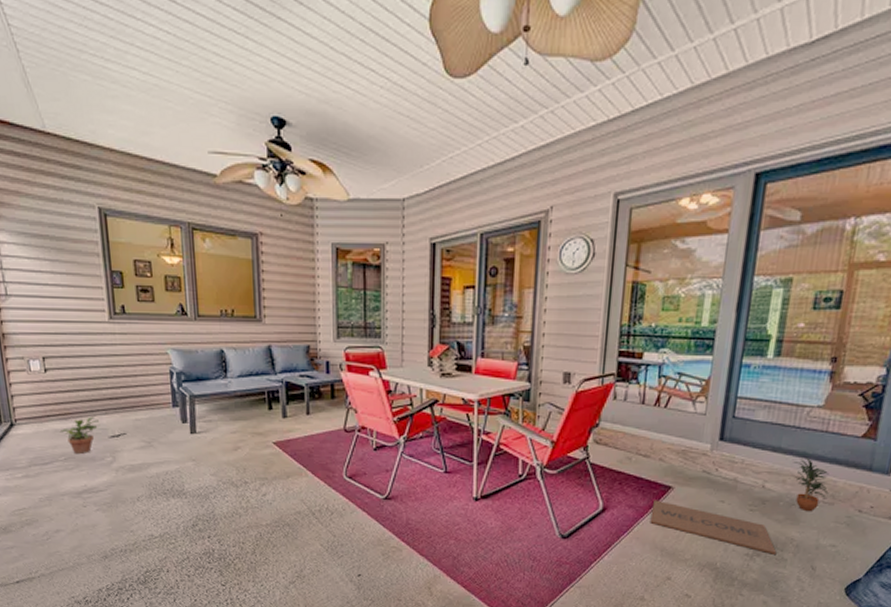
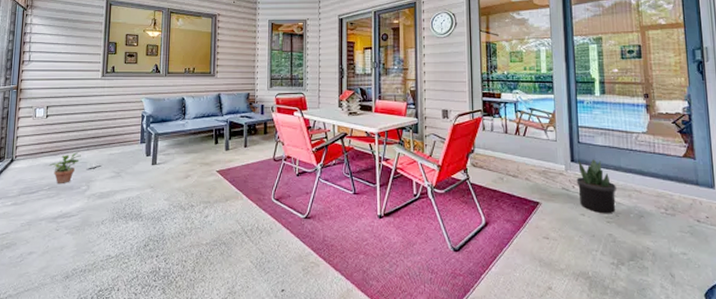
doormat: present [650,500,777,554] -> none [526,214,638,263]
planter: none [721,437,770,501] -> present [576,159,616,214]
potted plant: present [793,458,829,512] -> none [633,175,669,223]

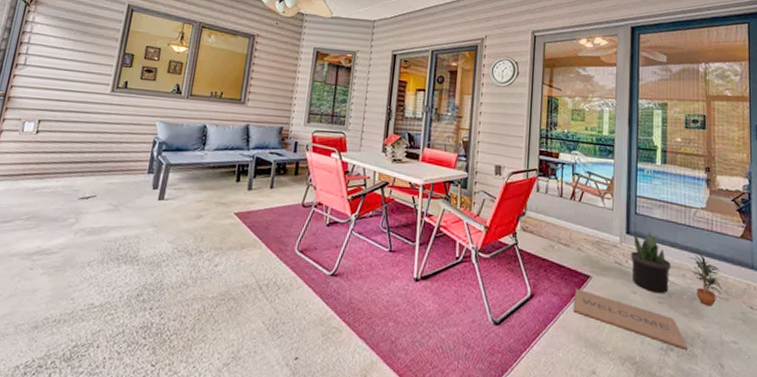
potted plant: present [48,152,81,183] -> none [31,177,73,214]
doormat: none [526,214,638,263] -> present [573,288,687,350]
potted plant: none [633,175,669,223] -> present [689,254,723,307]

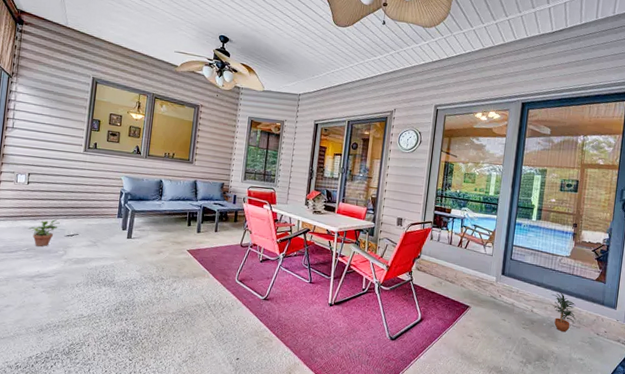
potted plant: none [31,177,73,214] -> present [28,219,60,247]
doormat: present [573,288,687,350] -> none [454,315,542,363]
planter: present [630,232,671,294] -> none [503,273,536,322]

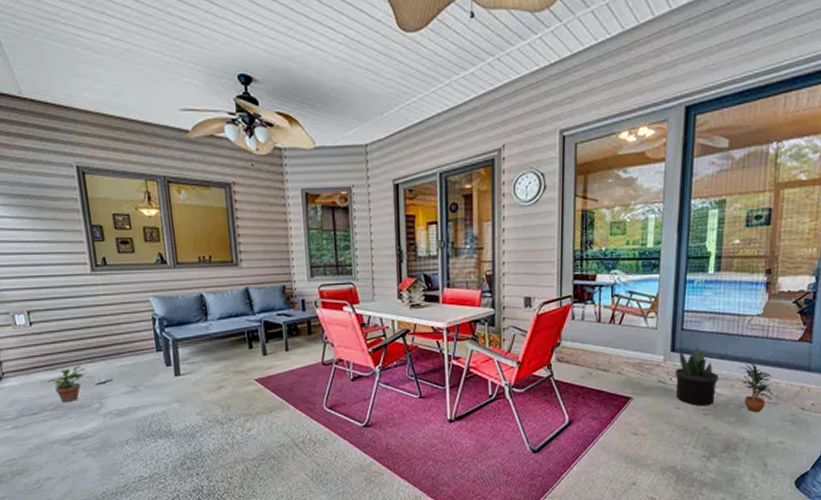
planter: none [503,273,536,322] -> present [675,348,719,406]

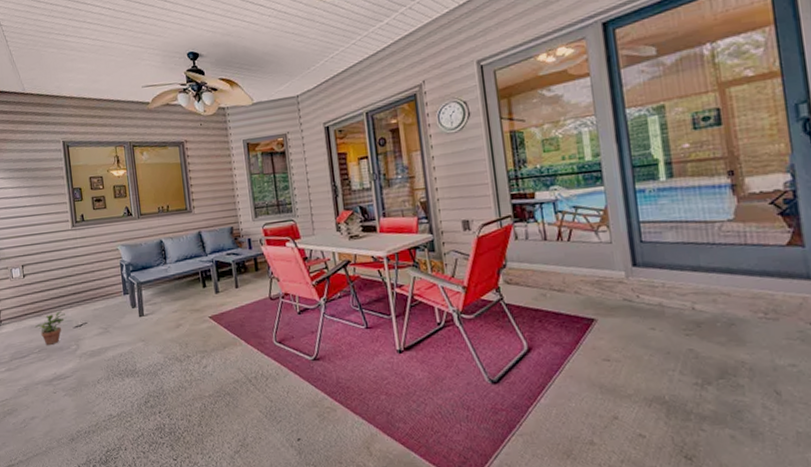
planter: present [675,348,719,406] -> none [641,260,696,326]
potted plant: present [739,363,773,413] -> none [718,273,769,331]

